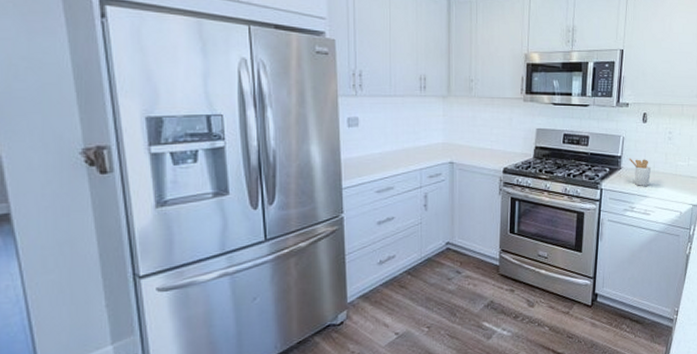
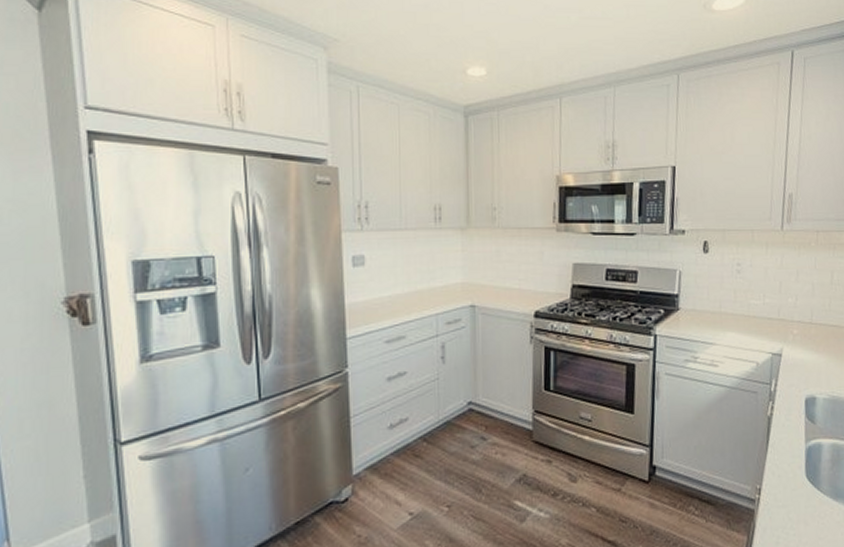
utensil holder: present [629,158,652,186] -> none [688,296,717,331]

